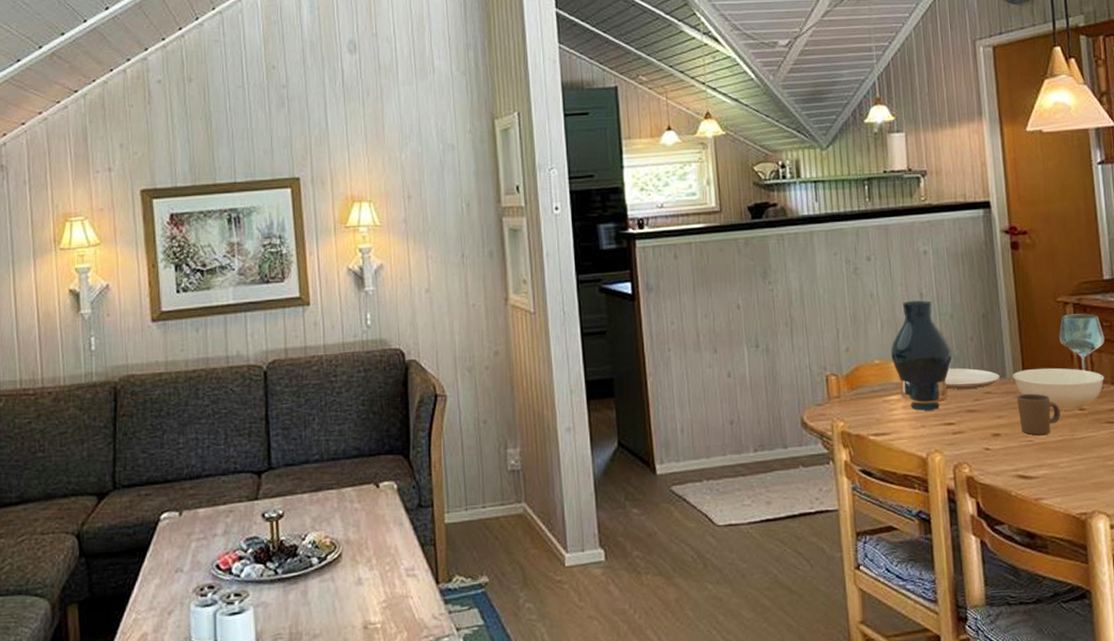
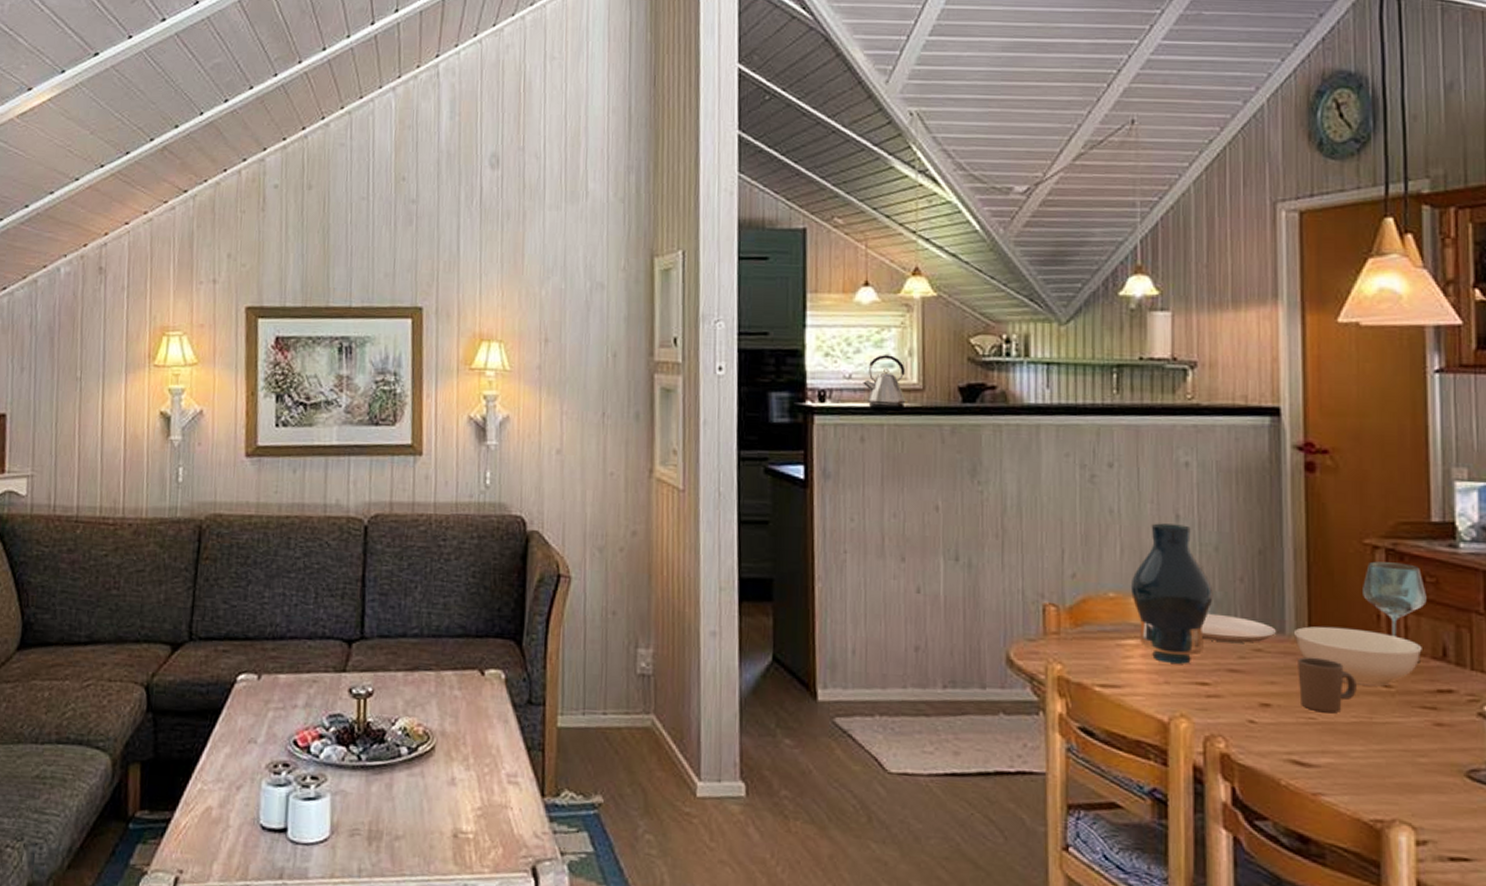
kettle: none [672,185,710,233] -> present [863,355,909,412]

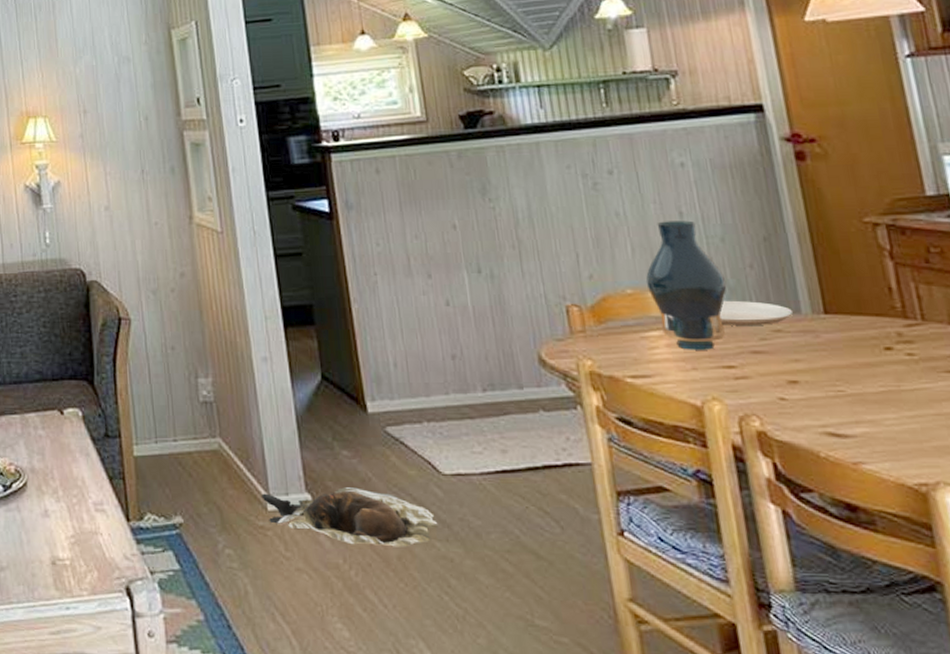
dog bed: none [691,778,877,845] -> present [261,487,438,546]
kettle: present [863,355,909,412] -> none [371,93,416,145]
bowl: present [1293,626,1422,687] -> none [809,302,938,355]
mug: present [1298,657,1356,714] -> none [818,333,880,385]
wine glass: present [1363,561,1427,663] -> none [869,237,939,330]

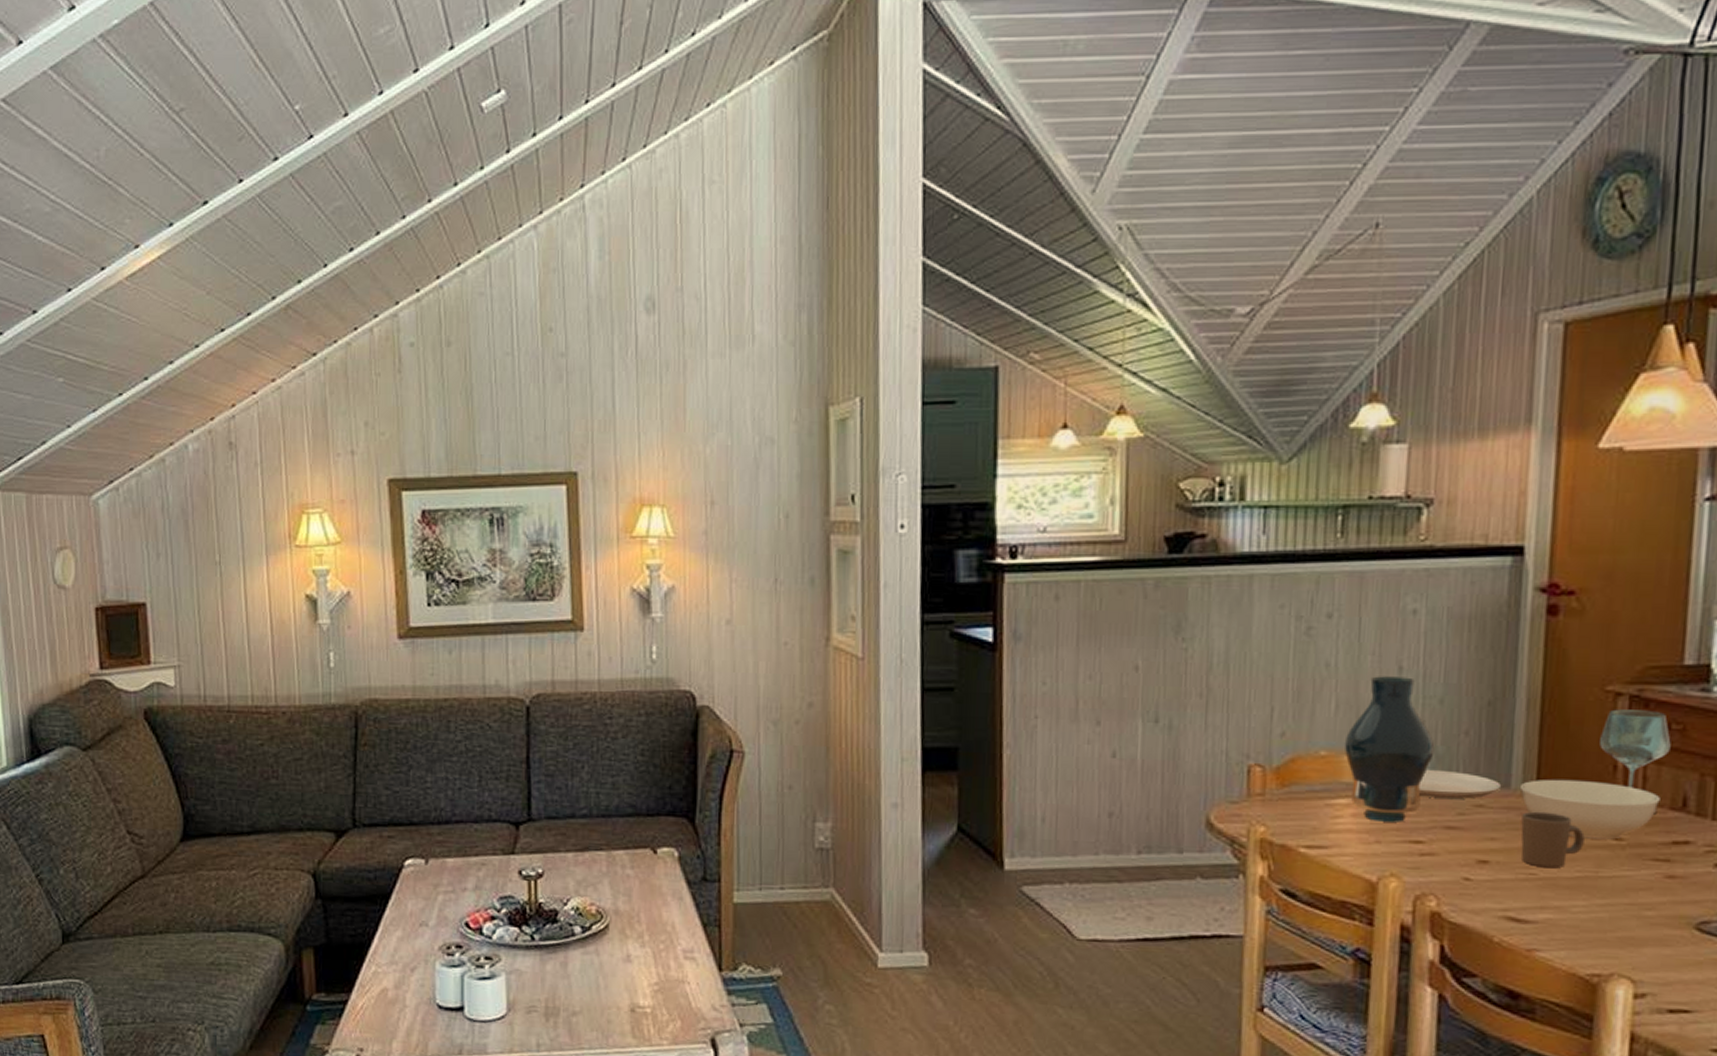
dog bed: present [261,487,438,546] -> none [872,947,1064,1011]
bowl: none [809,302,938,355] -> present [1519,779,1660,840]
mug: none [818,333,880,385] -> present [1520,811,1585,869]
wine glass: none [869,237,939,330] -> present [1600,709,1671,815]

